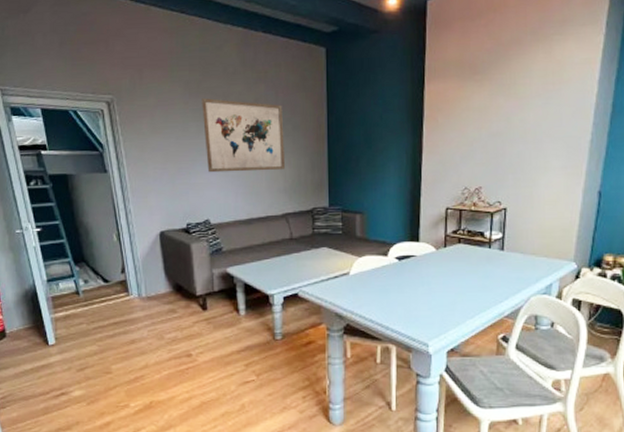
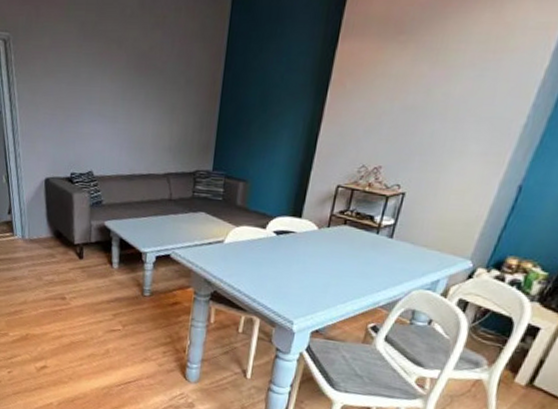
wall art: present [202,98,285,173] -> none [95,43,178,127]

